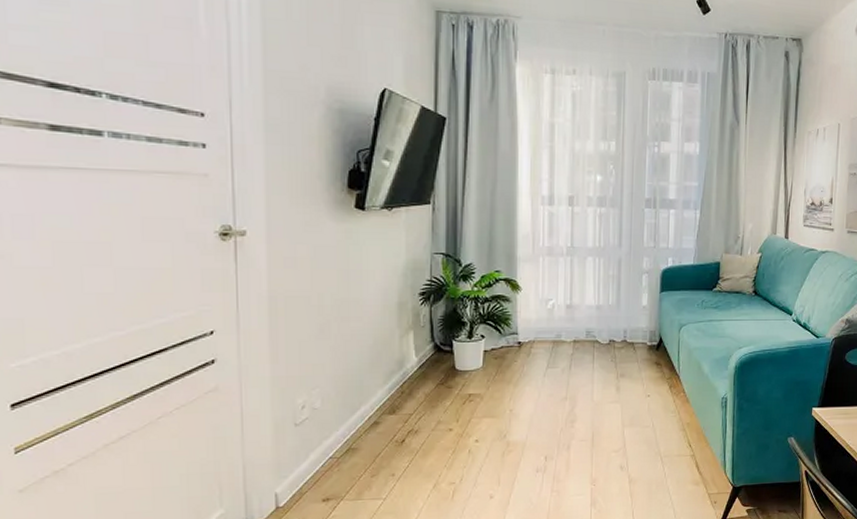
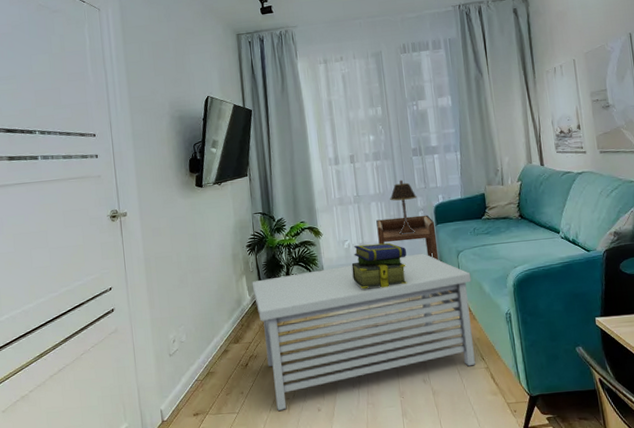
coffee table: none [421,323,691,497] -> present [251,253,475,411]
stack of books: none [553,307,622,359] -> present [351,242,407,289]
side table: none [590,278,659,333] -> present [376,215,439,261]
table lamp: none [611,234,643,300] -> present [390,179,417,235]

